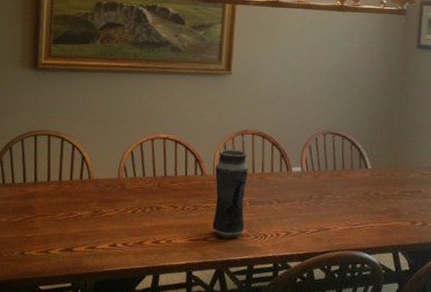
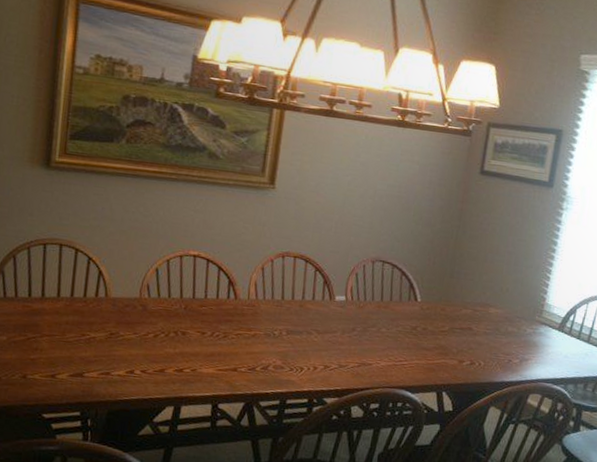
vase: present [212,149,248,238] -> none [243,272,288,370]

